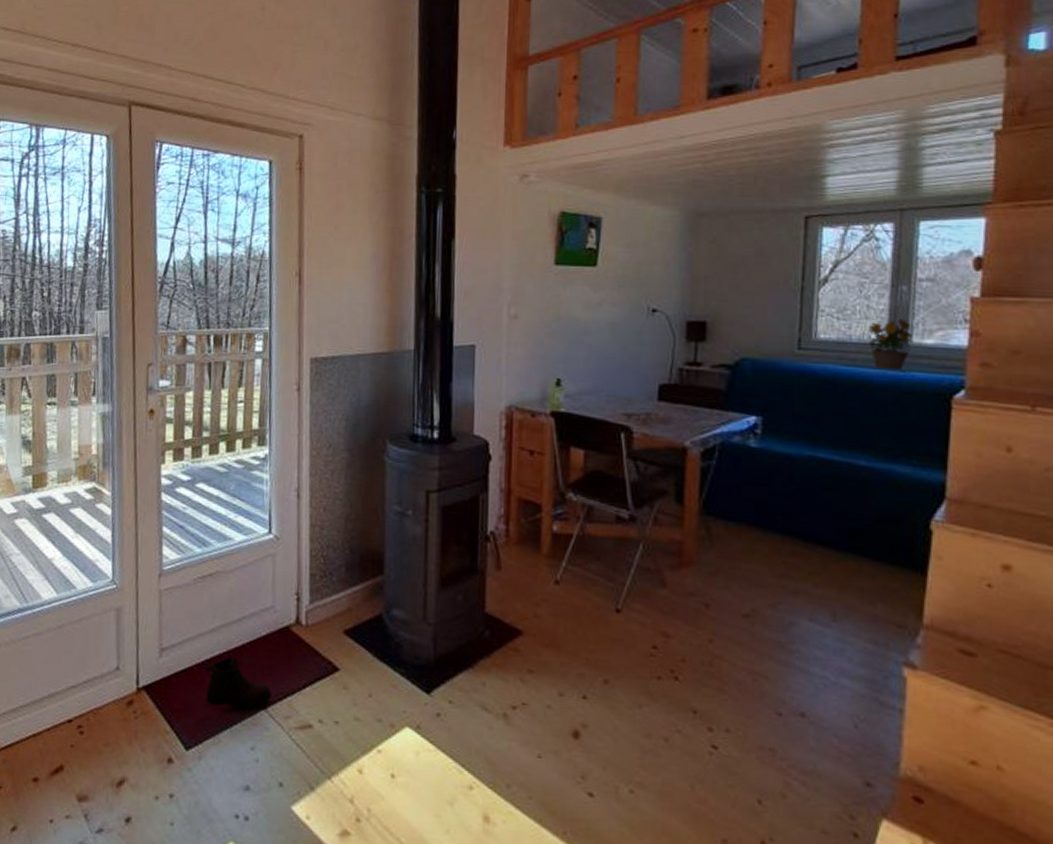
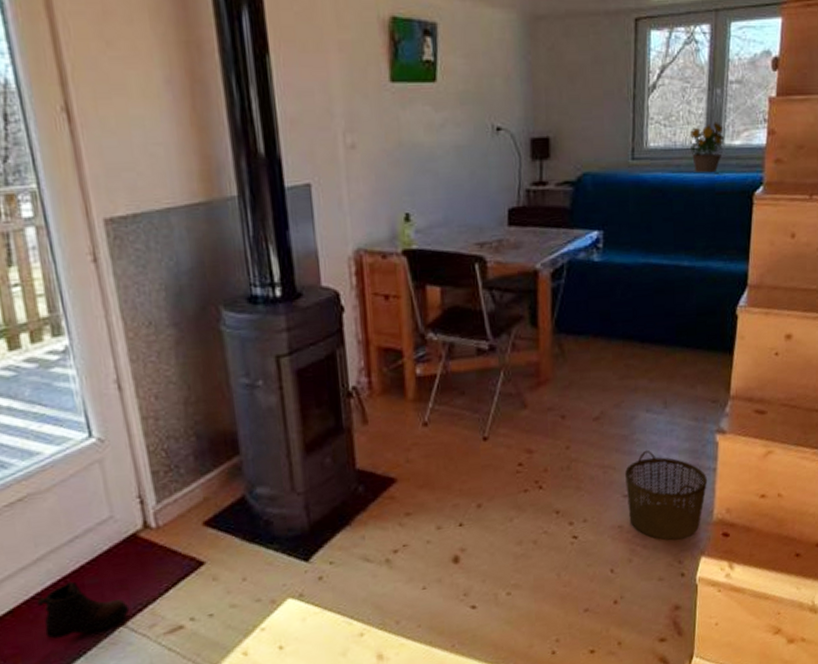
basket: none [779,665,892,789] -> present [624,450,708,541]

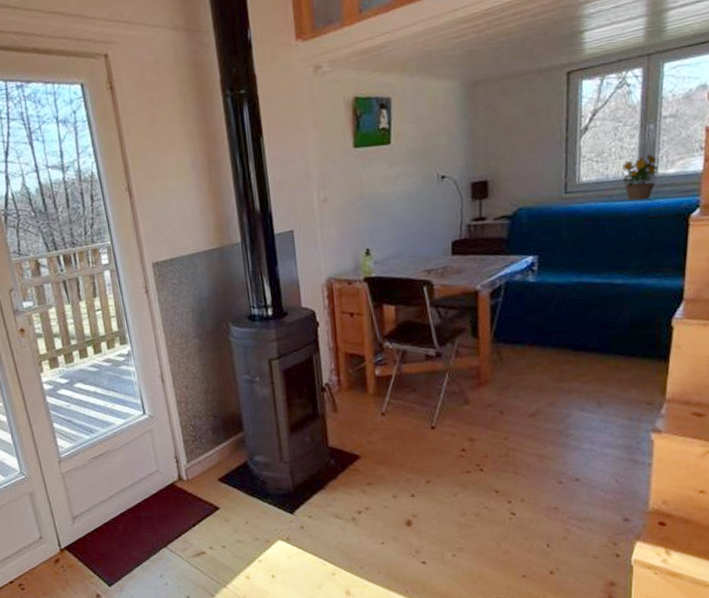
boot: present [36,581,130,639] -> none [112,513,170,551]
basket: present [624,450,708,541] -> none [559,443,643,525]

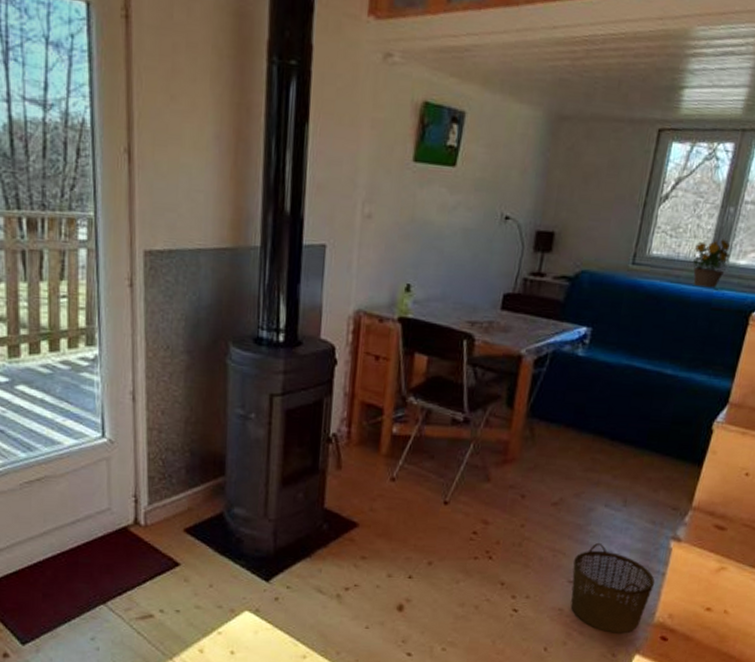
basket: none [559,443,643,525] -> present [571,542,655,634]

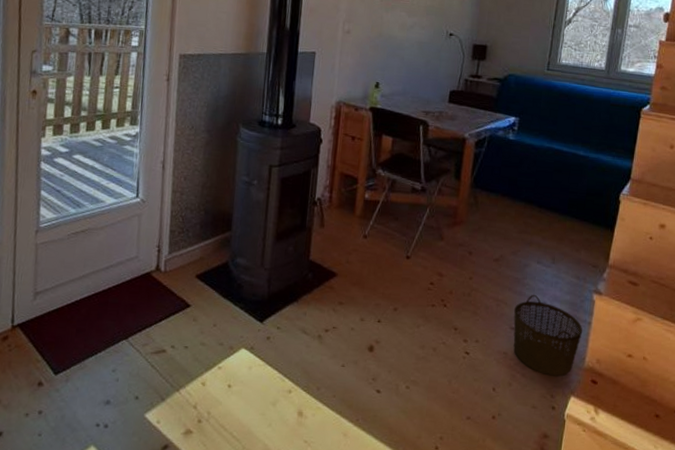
flowerpot: present [692,239,731,289] -> none [593,52,621,89]

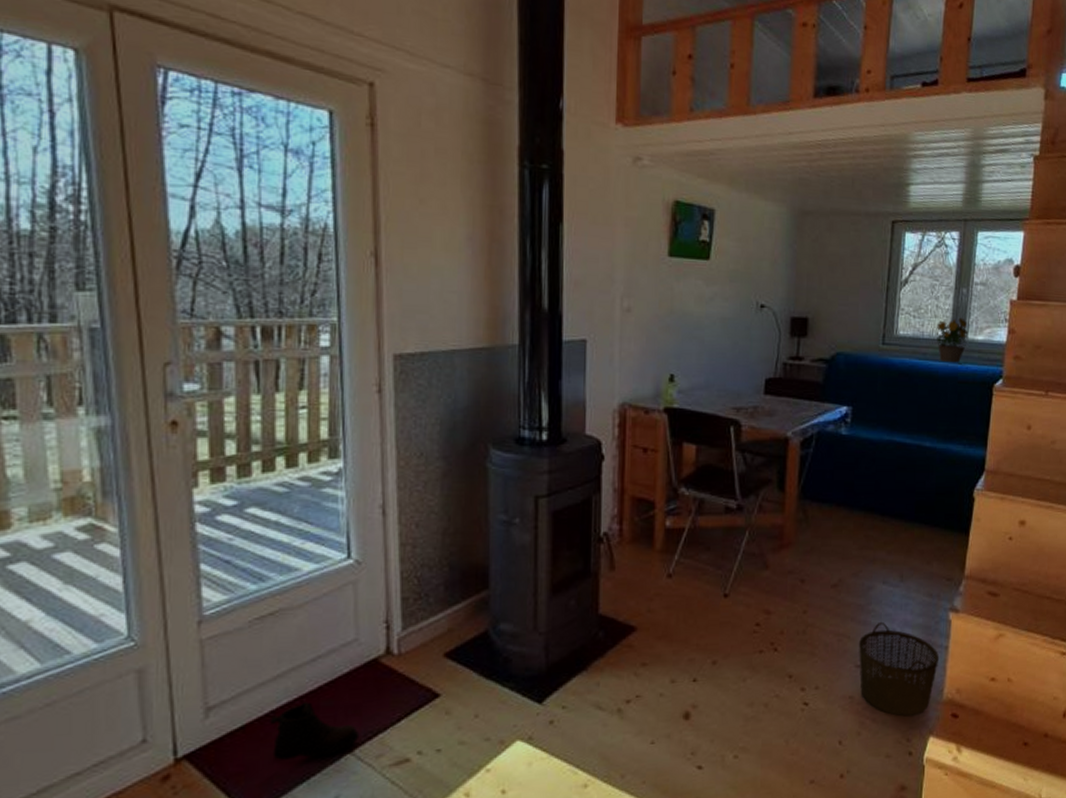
boot: none [74,297,133,340] -> present [270,701,360,760]
flowerpot: none [593,52,621,89] -> present [936,317,968,363]

